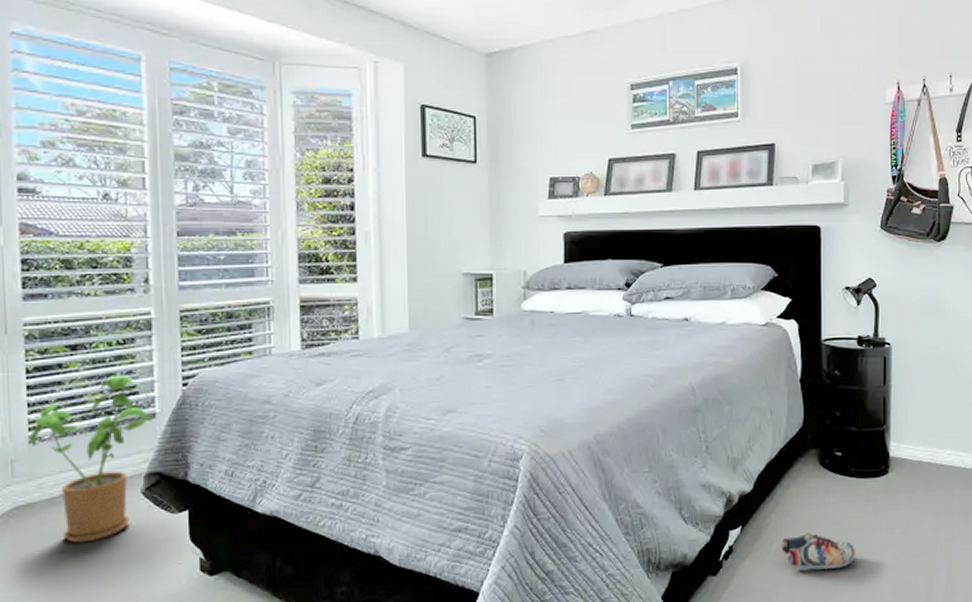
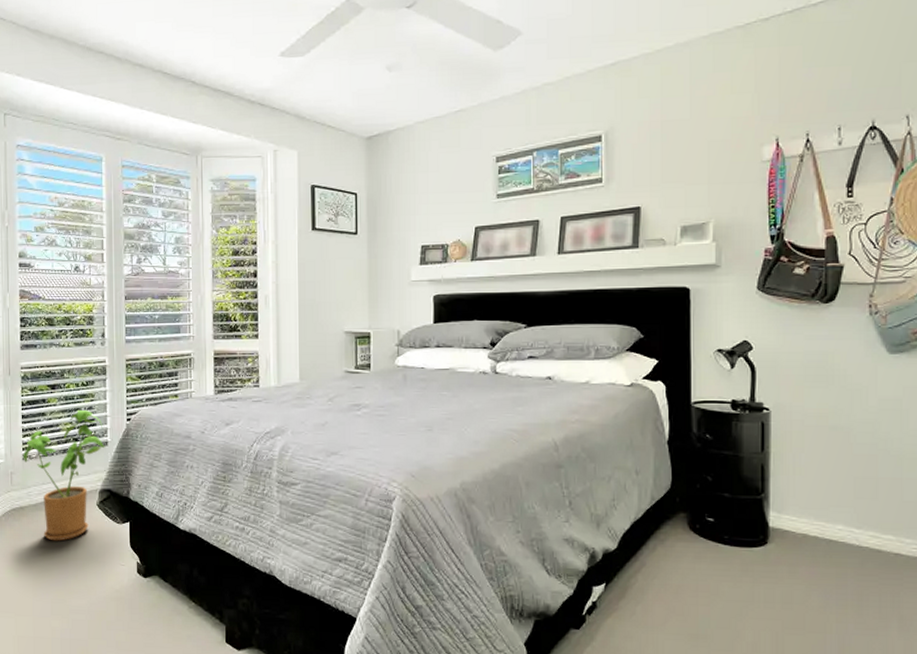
shoe: present [782,532,855,571] -> none [648,597,729,637]

